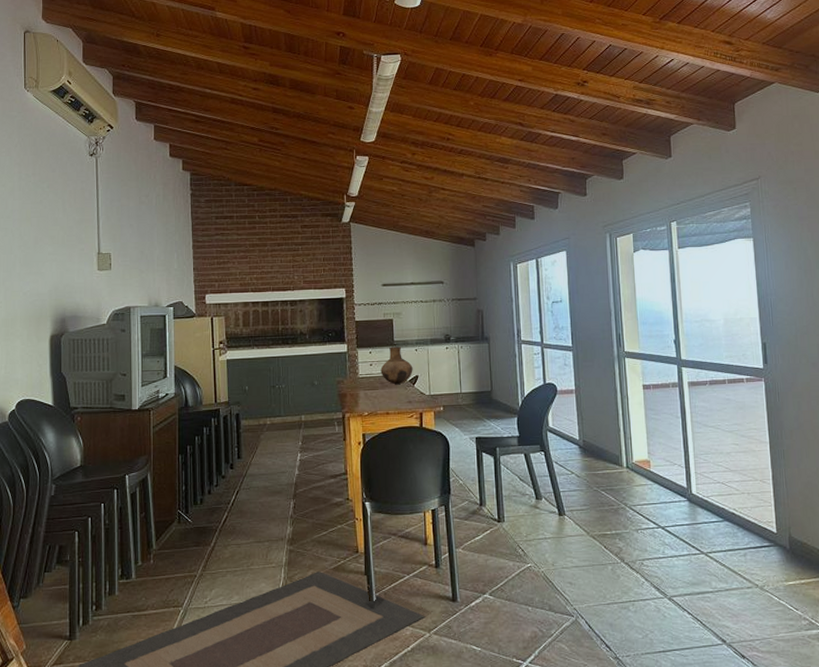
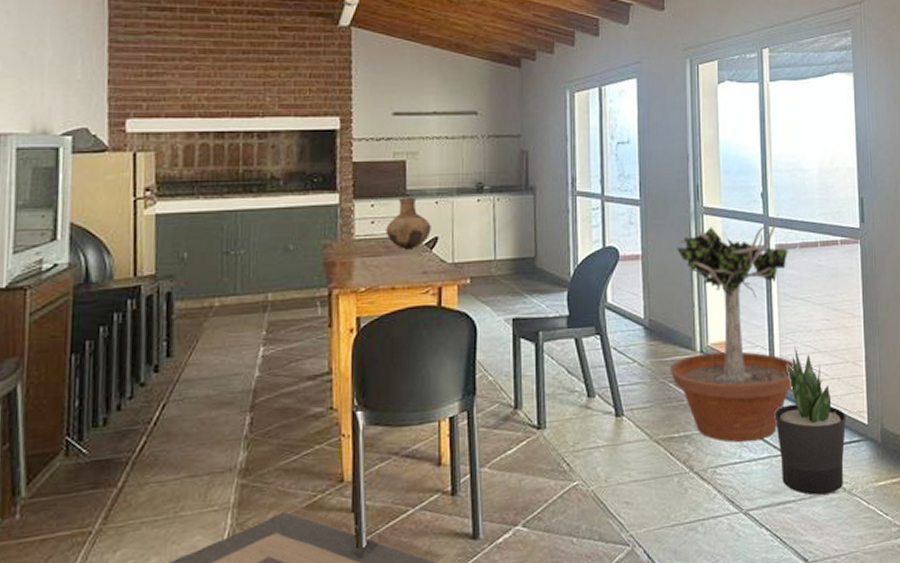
potted tree: none [601,356,708,541] -> present [670,213,794,442]
planter: none [692,466,757,589] -> present [774,346,847,496]

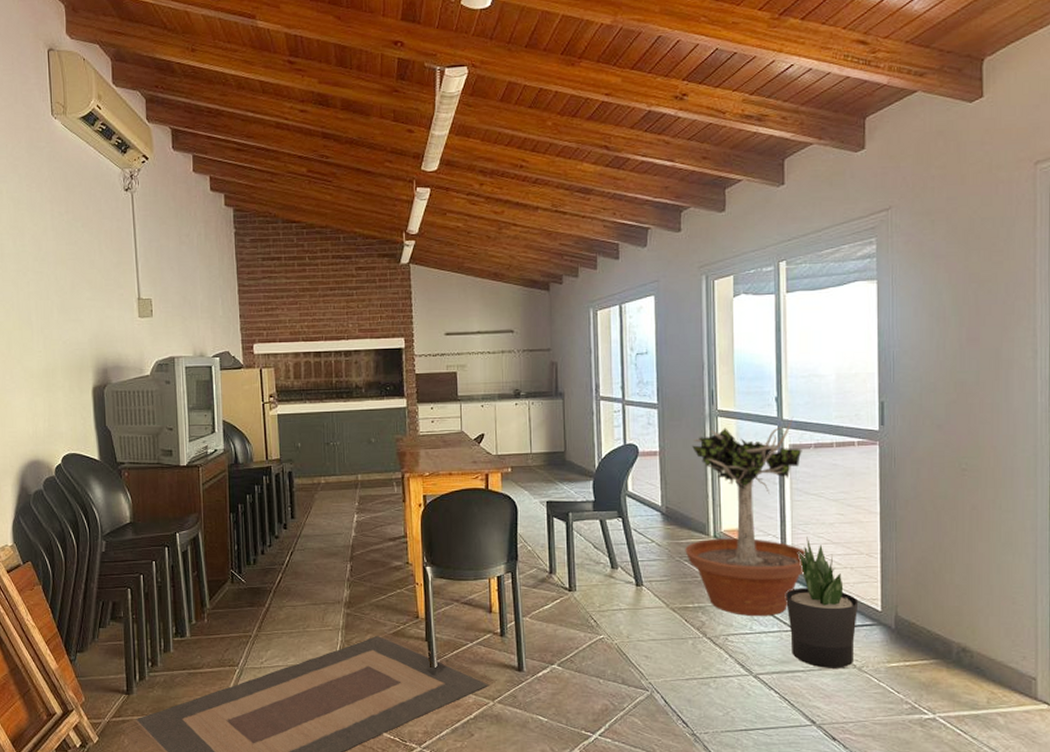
vase: present [386,197,431,248] -> none [443,402,479,443]

